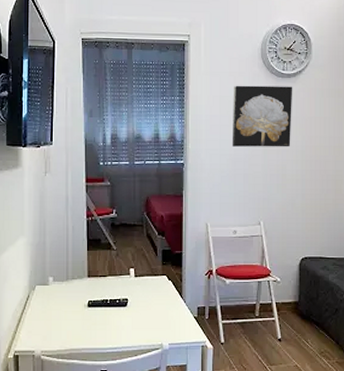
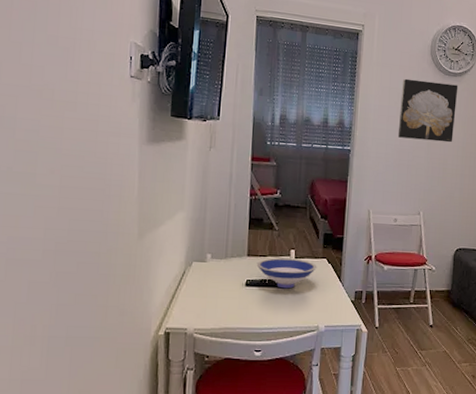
bowl: none [97,277,157,308] -> present [256,257,317,289]

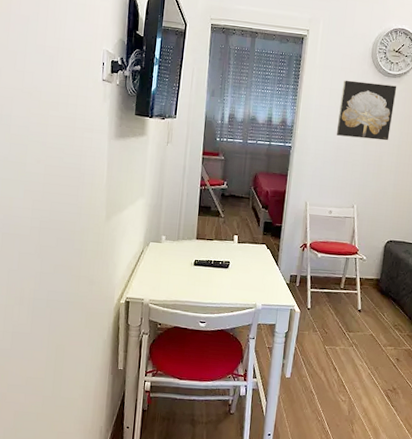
bowl: present [256,257,317,289] -> none [204,242,257,270]

